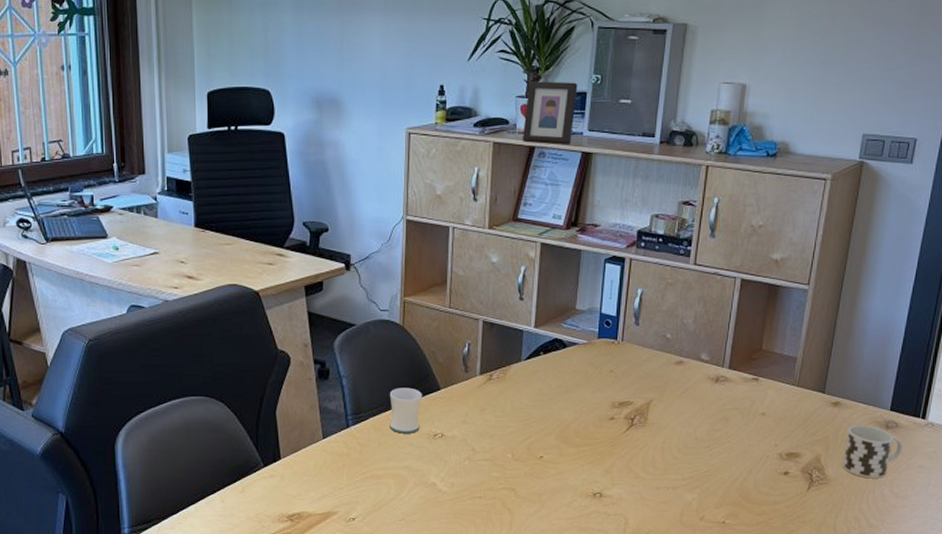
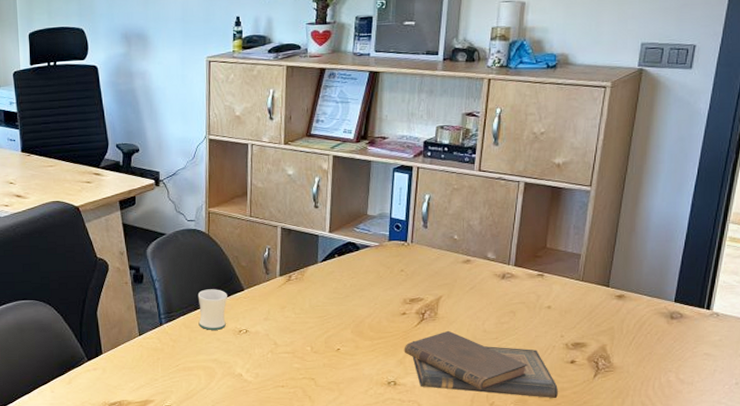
picture frame: present [523,81,578,145] -> none [314,8,364,66]
diary: none [611,437,770,513] -> present [404,330,558,399]
cup: present [842,424,903,479] -> none [627,316,688,366]

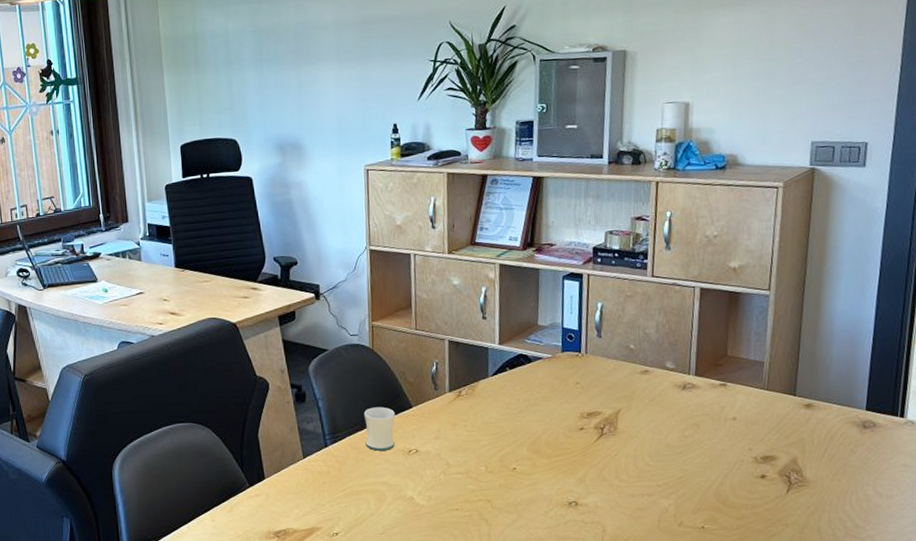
diary: present [404,330,558,399] -> none [583,445,750,517]

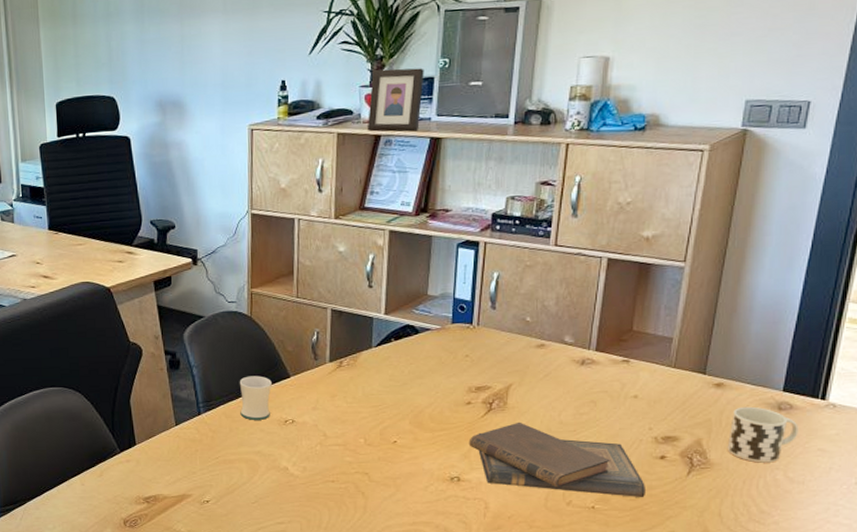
picture frame: none [475,112,525,172] -> present [368,68,424,132]
diary: none [583,445,750,517] -> present [468,422,645,498]
cup: none [820,425,883,479] -> present [727,406,799,463]

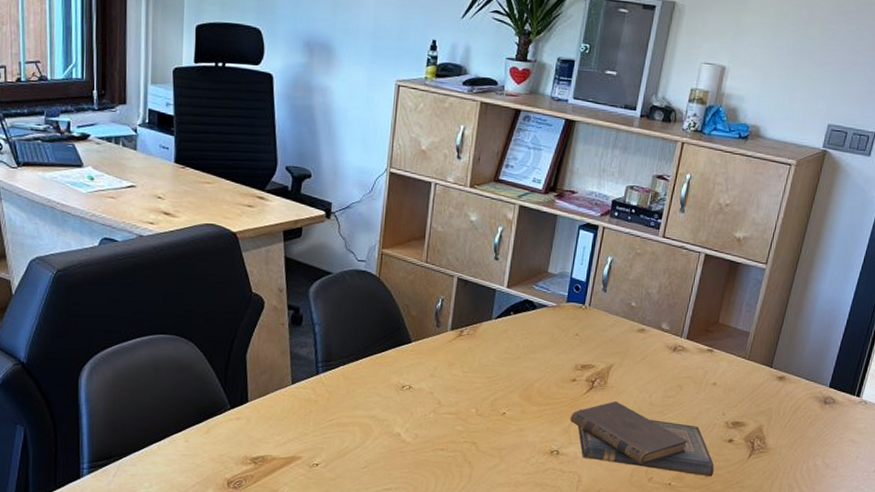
mug: present [239,376,272,420] -> none [359,338,393,384]
picture frame: present [368,68,424,132] -> none [510,44,567,111]
cup: present [727,406,799,463] -> none [781,399,838,450]

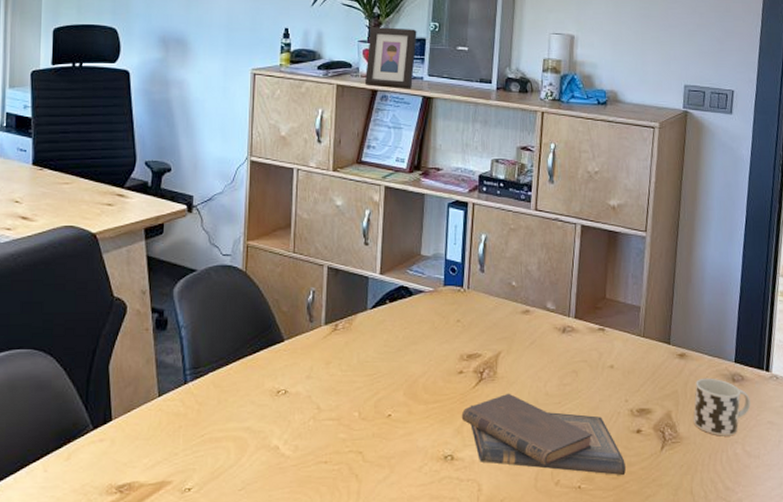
picture frame: none [510,44,567,111] -> present [365,27,417,89]
cup: none [781,399,838,450] -> present [692,378,751,436]

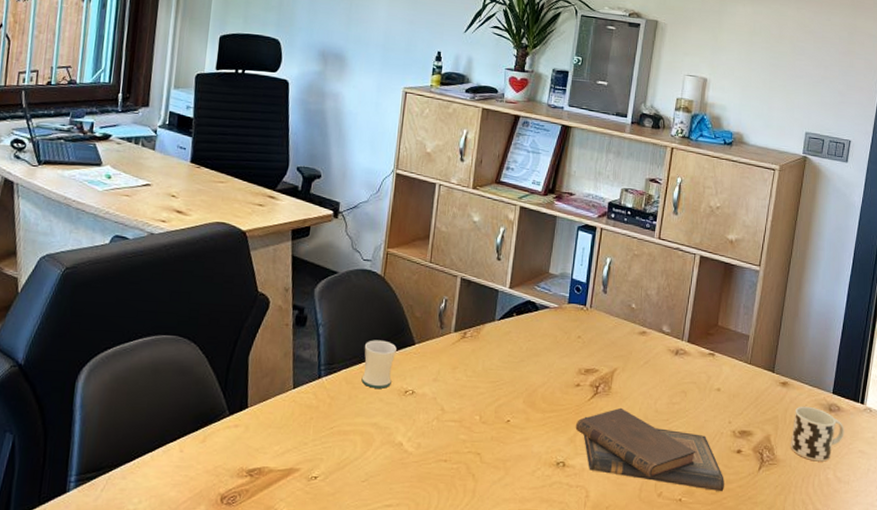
mug: none [230,339,265,390] -> present [361,340,397,389]
picture frame: present [365,27,417,89] -> none [509,56,561,118]

